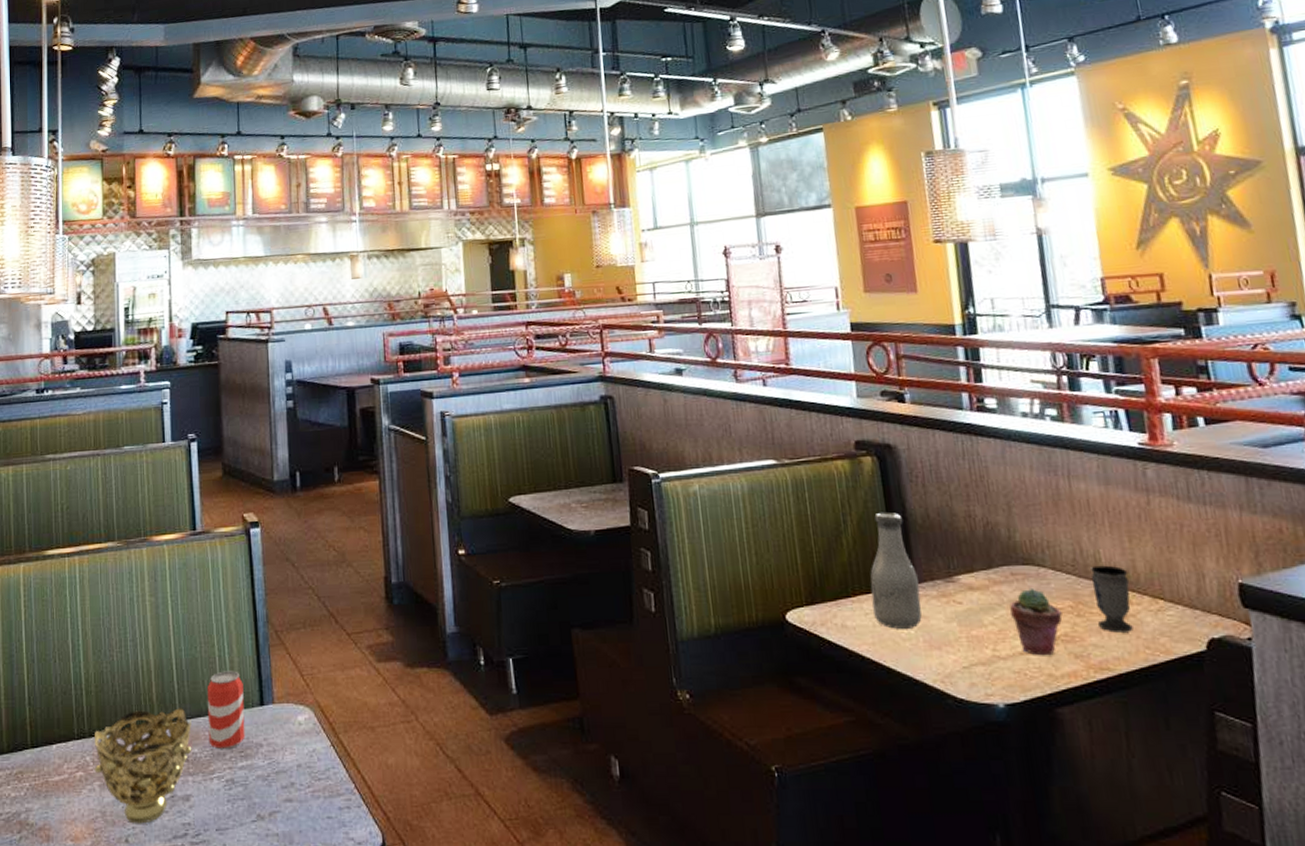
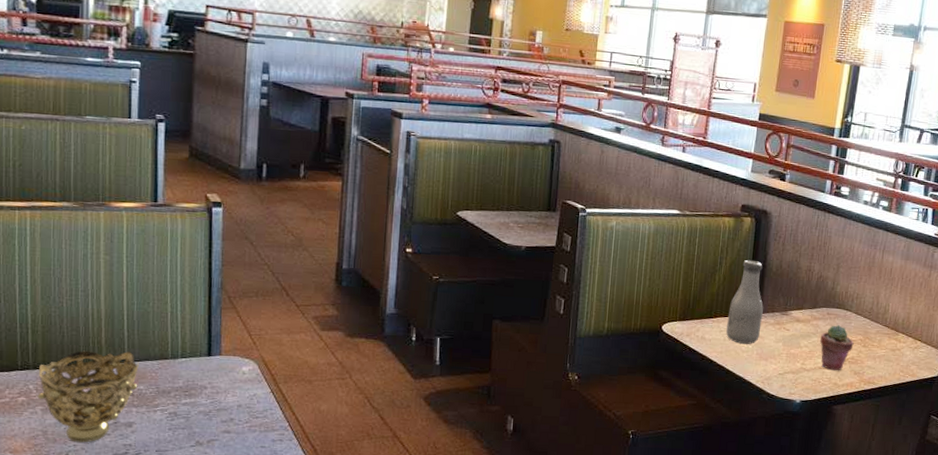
beverage can: present [206,671,245,750] -> none [155,325,193,389]
cup: present [1091,565,1133,633] -> none [875,314,904,360]

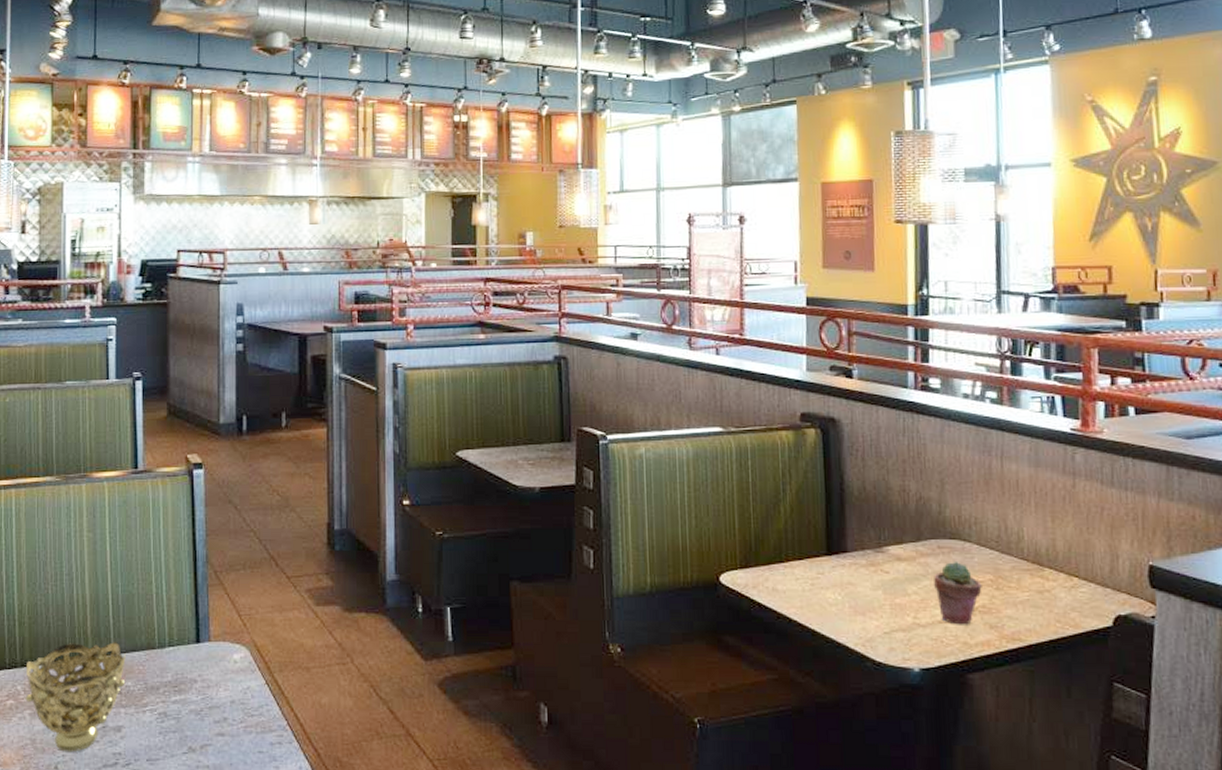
bottle: present [726,259,763,344] -> none [803,482,850,594]

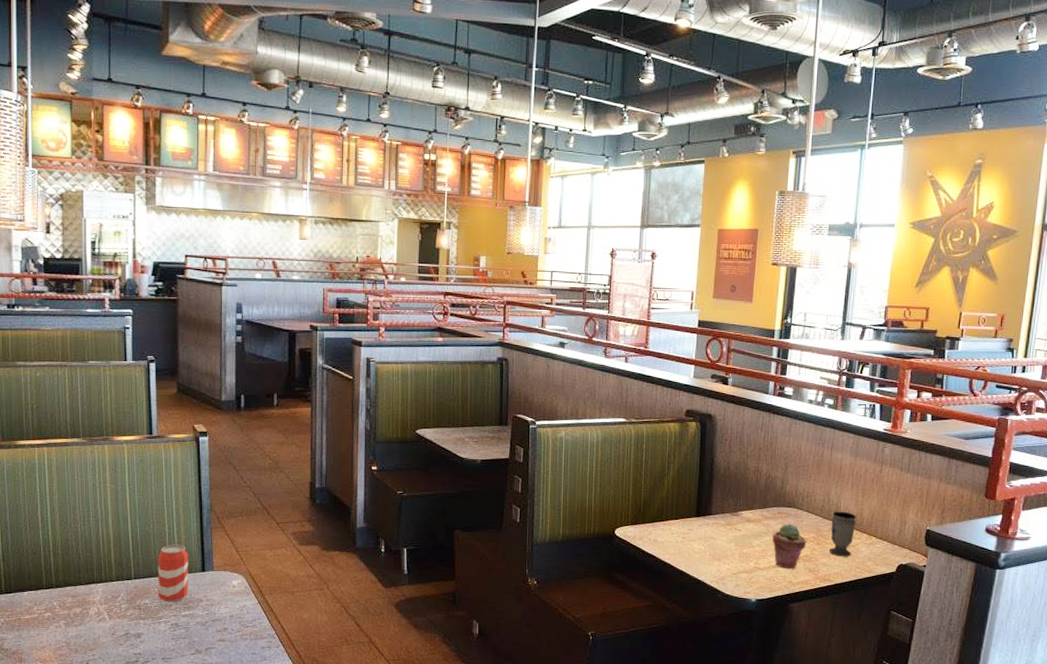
decorative bowl: present [25,642,126,752] -> none [60,570,144,653]
beverage can: none [142,608,180,684] -> present [157,544,189,603]
cup: none [1012,543,1049,606] -> present [829,511,857,557]

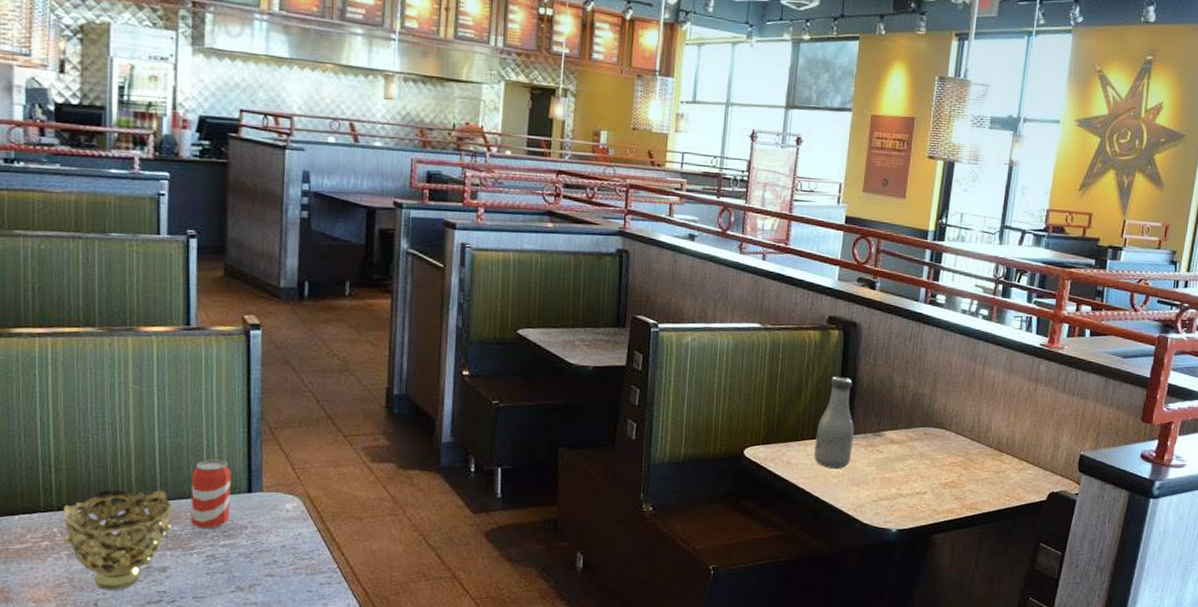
decorative bowl: none [60,570,144,653] -> present [62,489,173,590]
bottle: none [678,463,713,545] -> present [814,376,854,469]
potted succulent: present [771,523,807,569] -> none [916,445,954,496]
cup: present [829,511,857,557] -> none [978,433,1008,483]

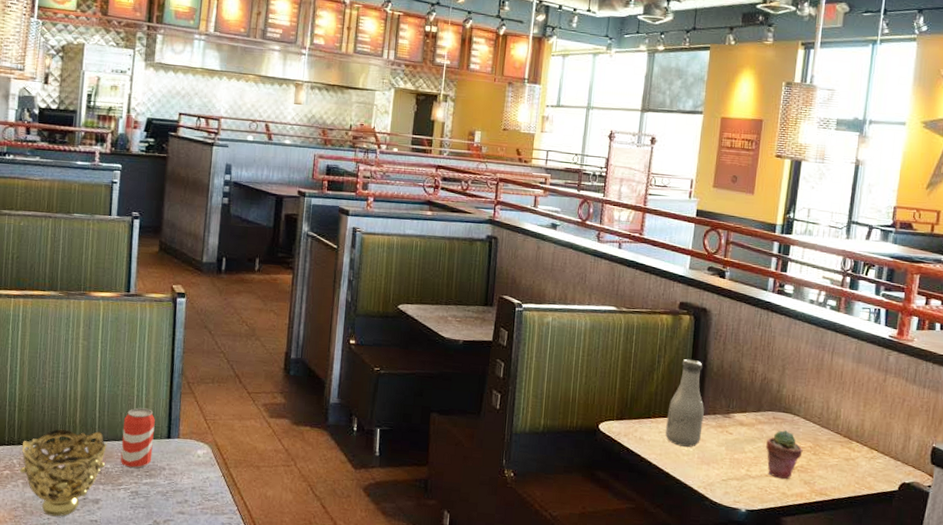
potted succulent: none [916,445,954,496] -> present [765,429,803,480]

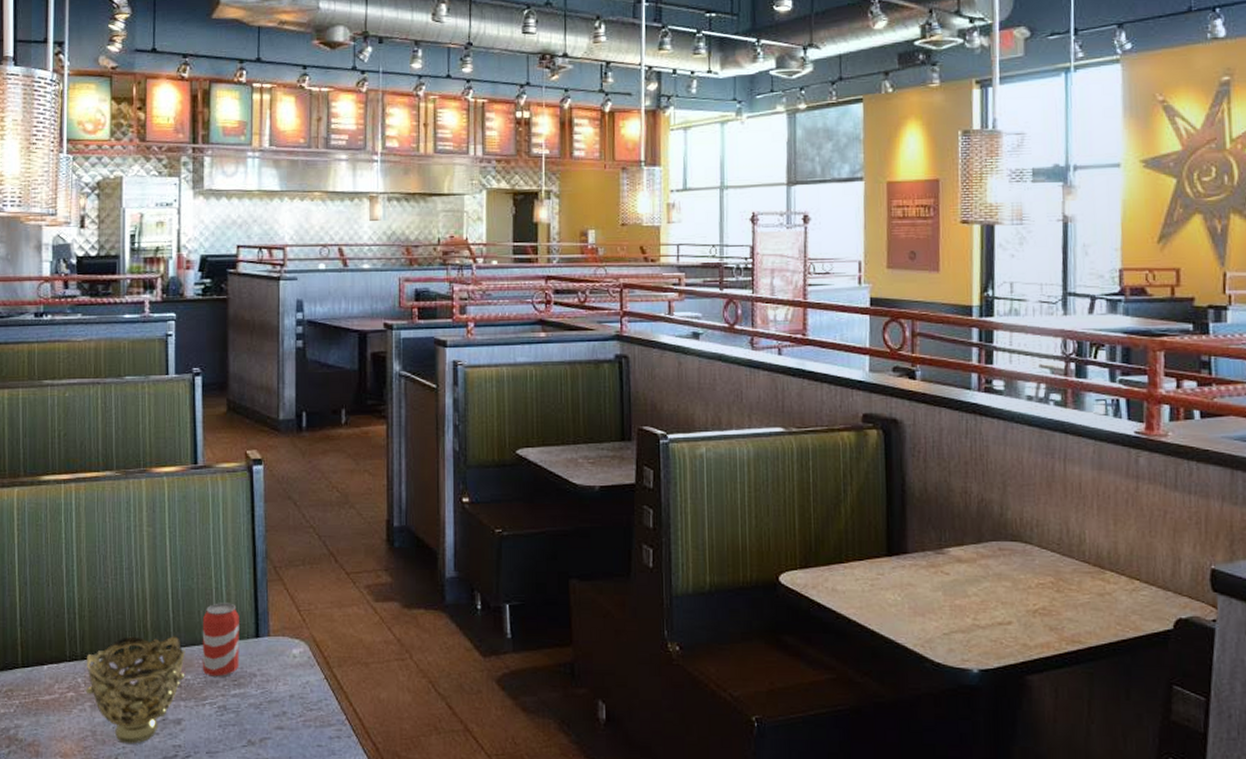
bottle: present [665,358,704,447] -> none [863,483,910,595]
potted succulent: present [765,429,803,480] -> none [993,563,1043,627]

